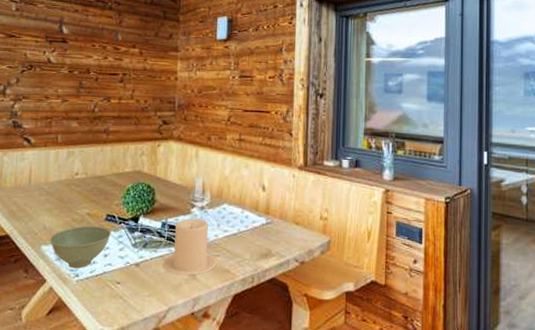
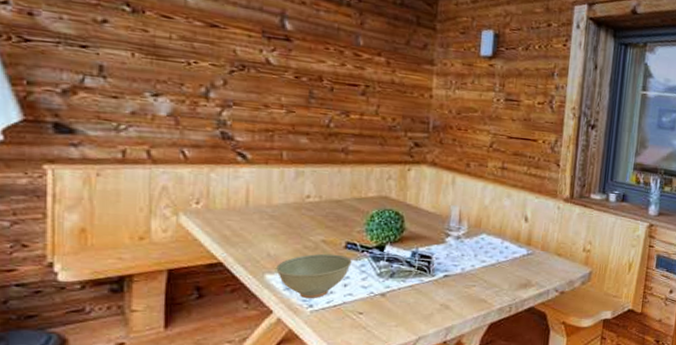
candle: present [163,218,217,276] -> none [412,247,473,306]

